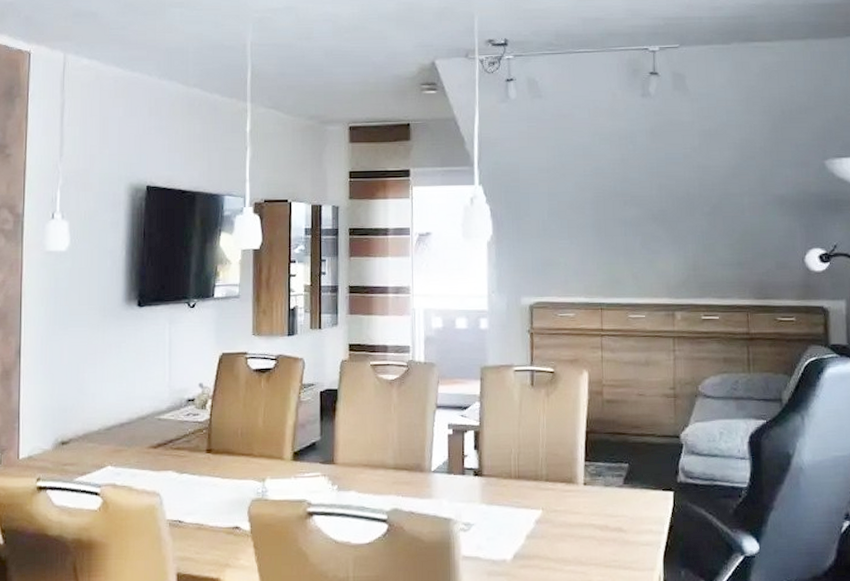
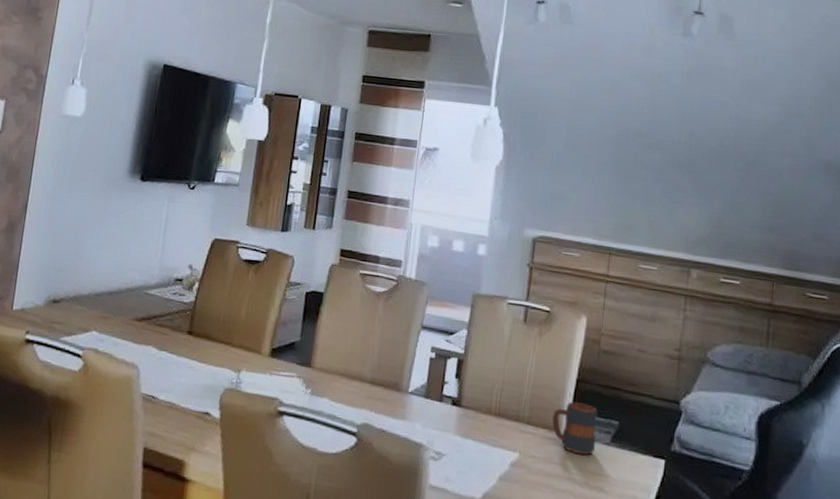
mug: none [568,452,610,500] -> present [552,401,598,455]

